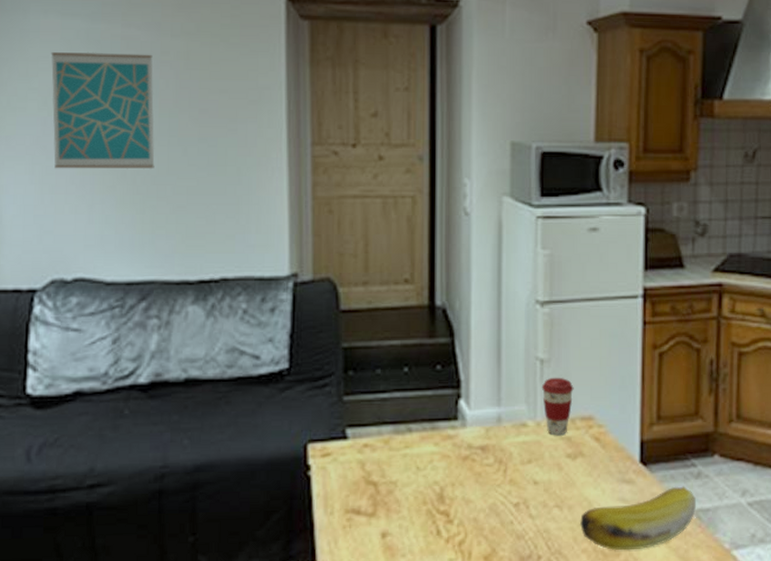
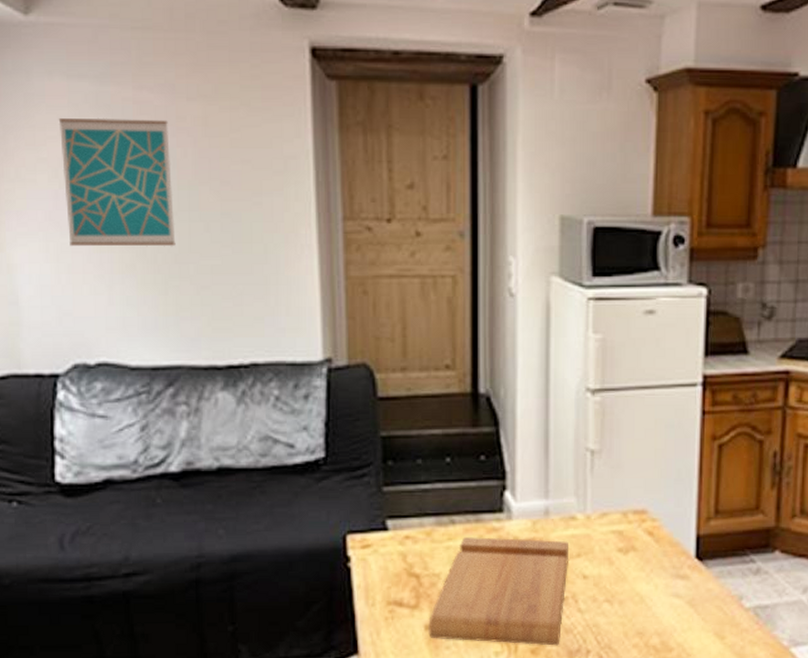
cutting board: none [385,444,520,552] -> present [428,537,568,646]
coffee cup: present [541,377,574,436] -> none [591,469,627,530]
banana: present [580,486,697,551] -> none [631,582,755,647]

